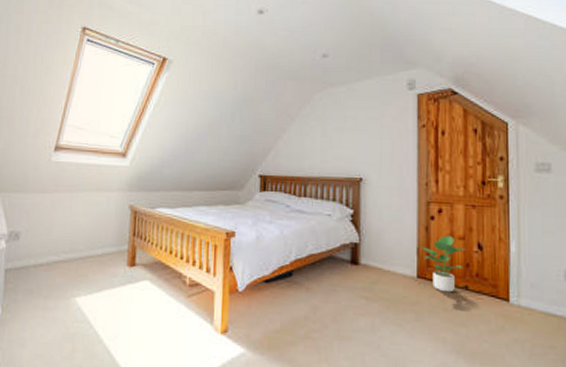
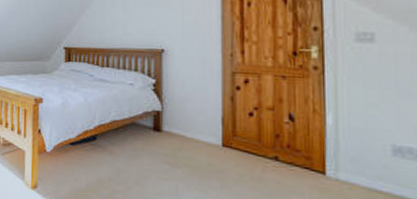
potted plant: present [420,235,467,293] -> none [225,106,277,163]

